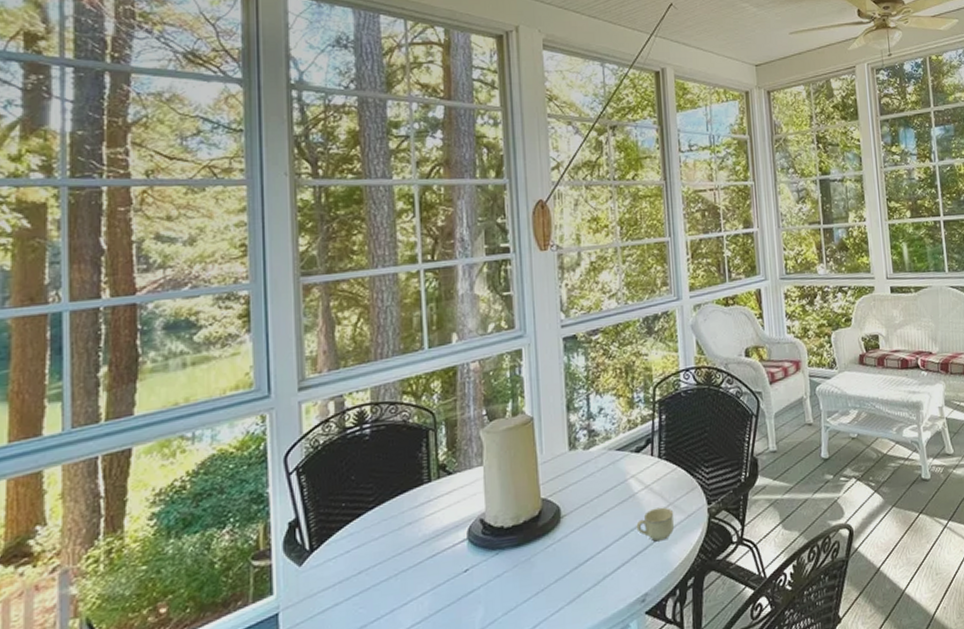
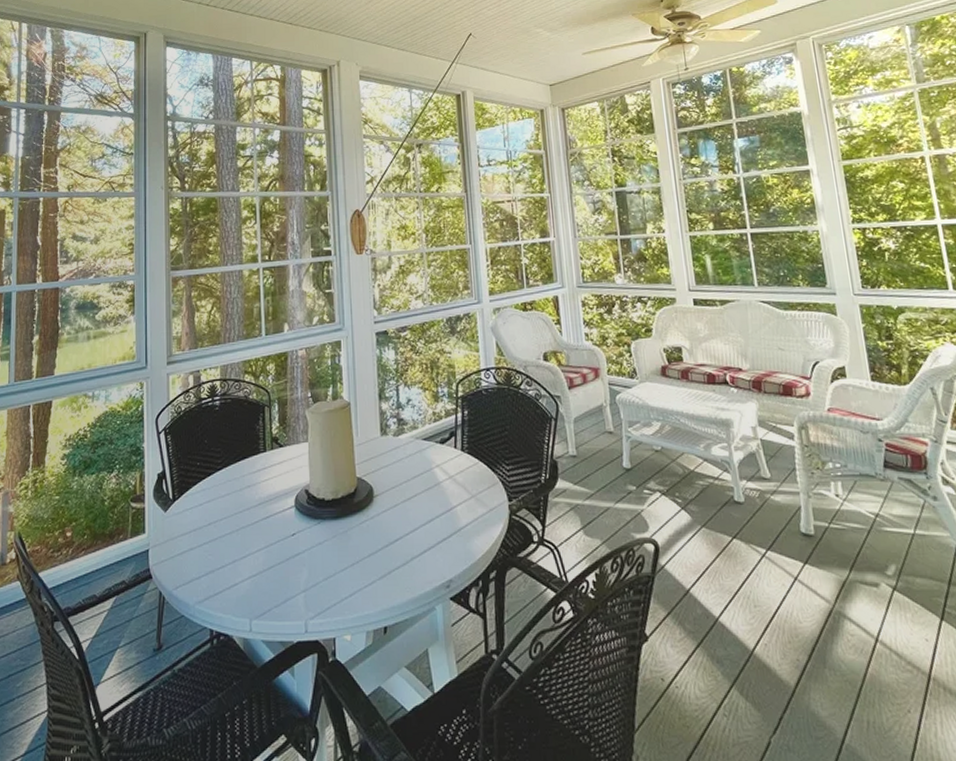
cup: present [636,507,674,542] -> none [441,498,477,531]

